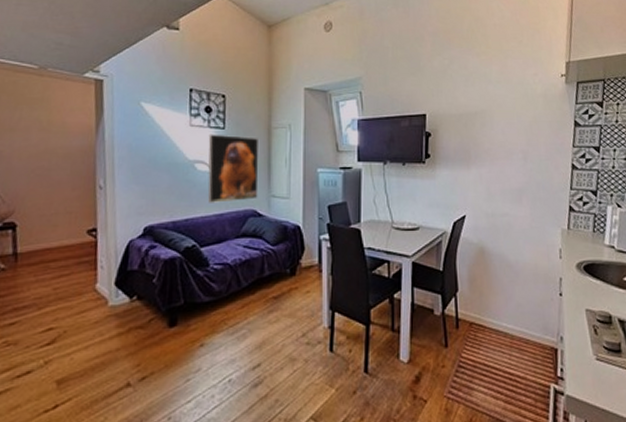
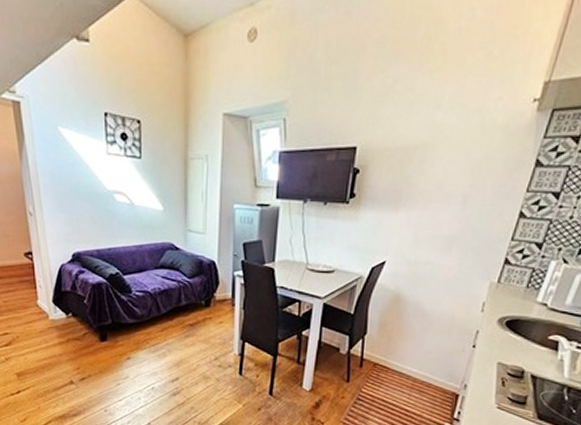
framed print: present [207,134,259,203] -> none [125,163,176,235]

